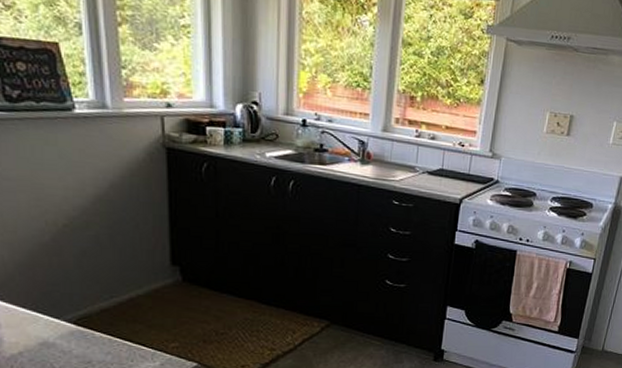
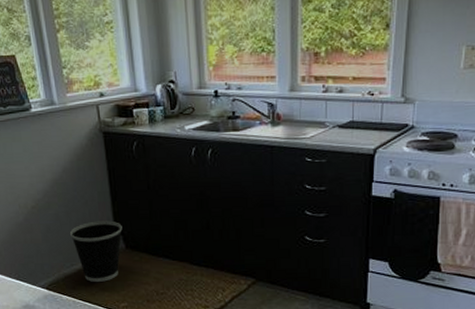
wastebasket: none [111,247,181,318] -> present [69,220,123,282]

